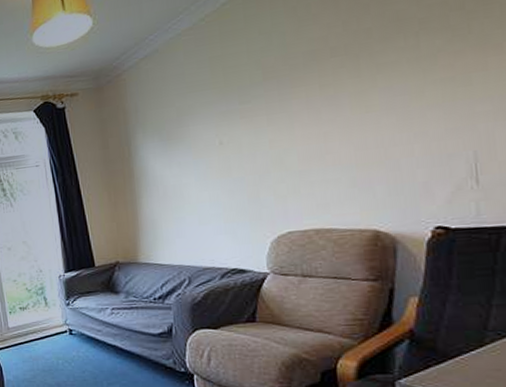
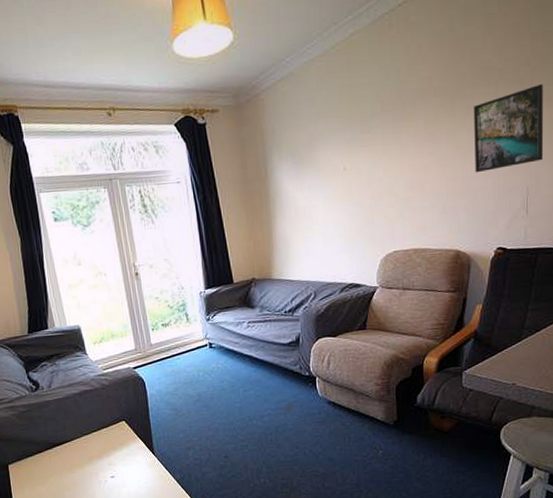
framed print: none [387,29,497,139] -> present [474,84,544,173]

